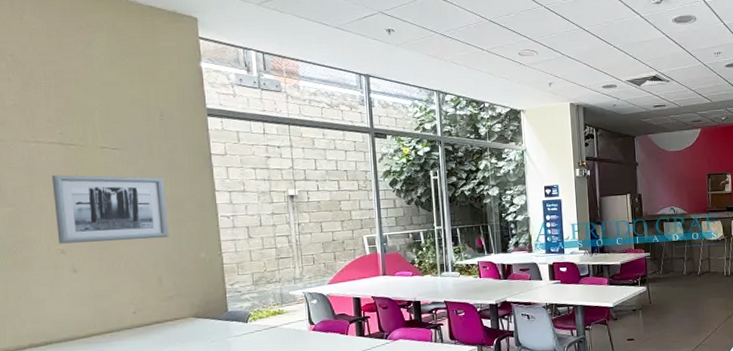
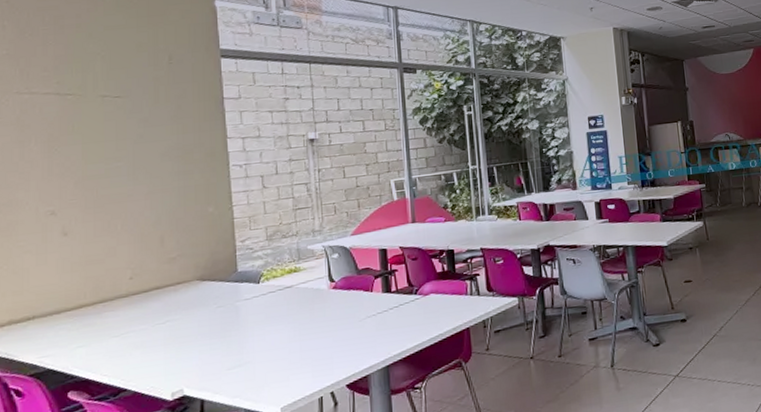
wall art: present [51,175,169,244] -> none [45,126,174,205]

